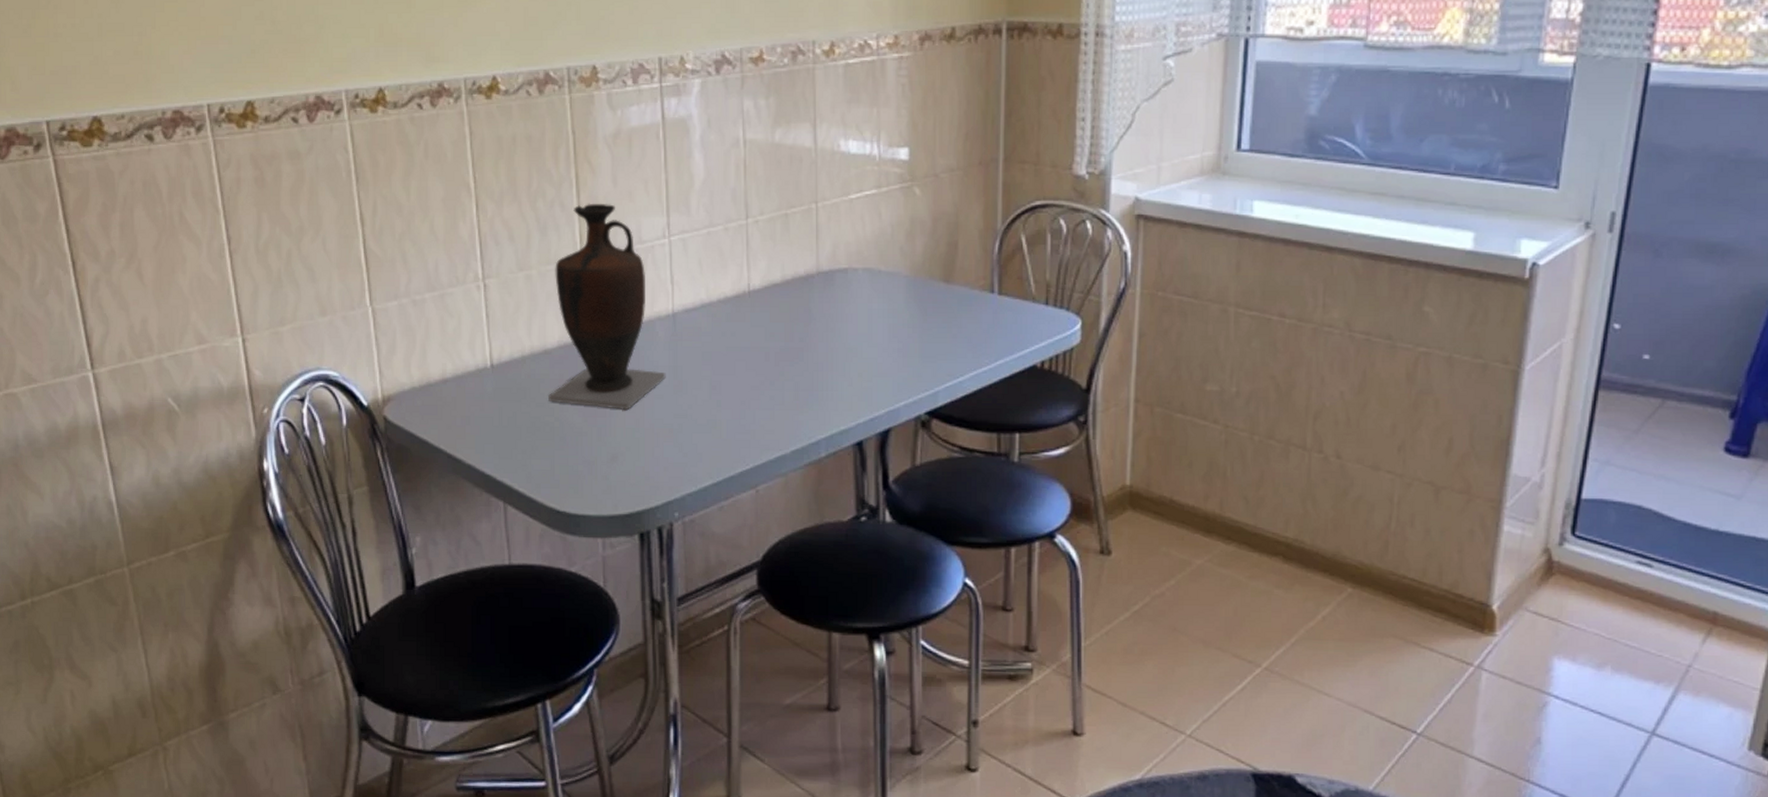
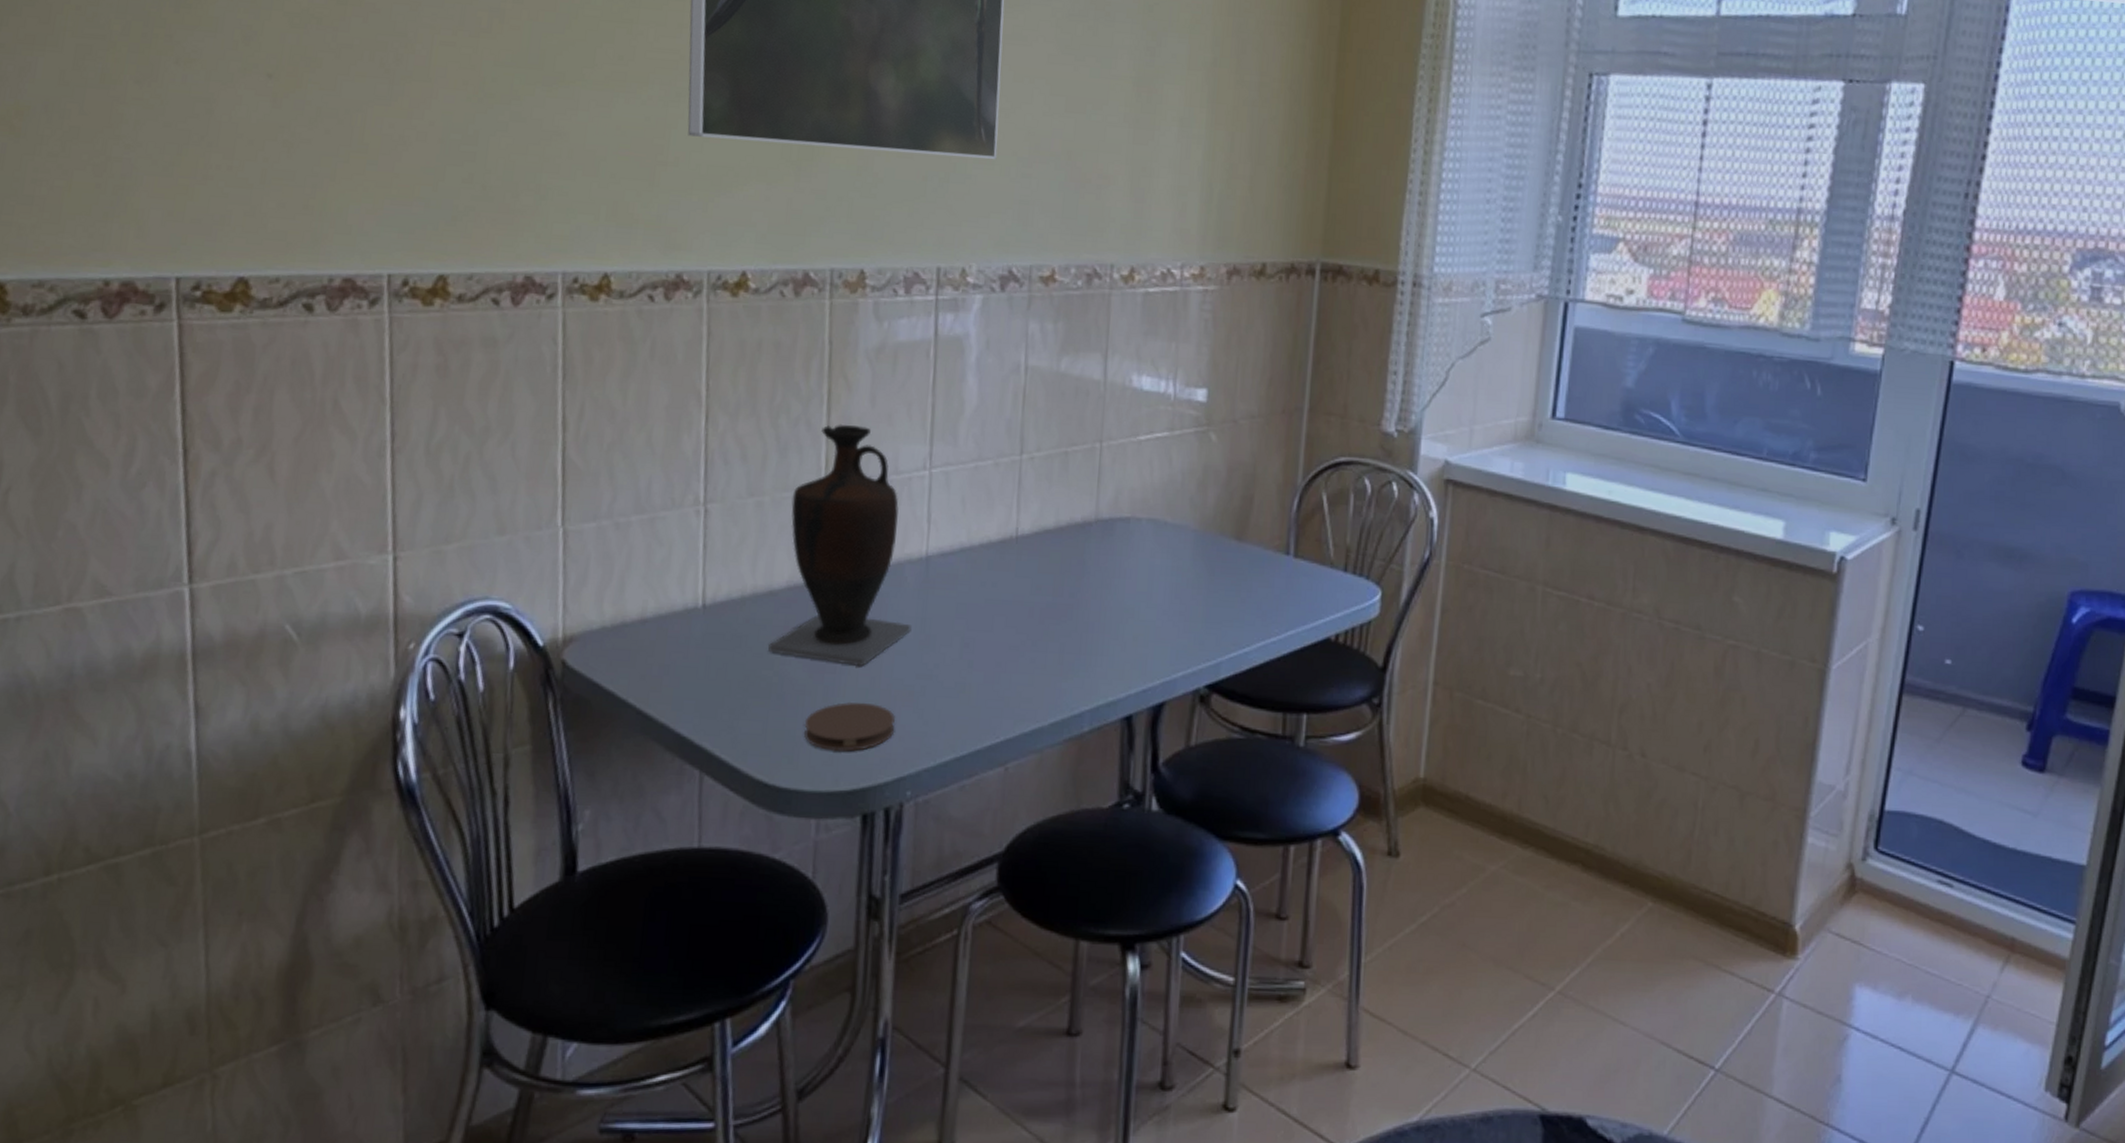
coaster: none [584,440,660,483] -> present [803,701,895,752]

